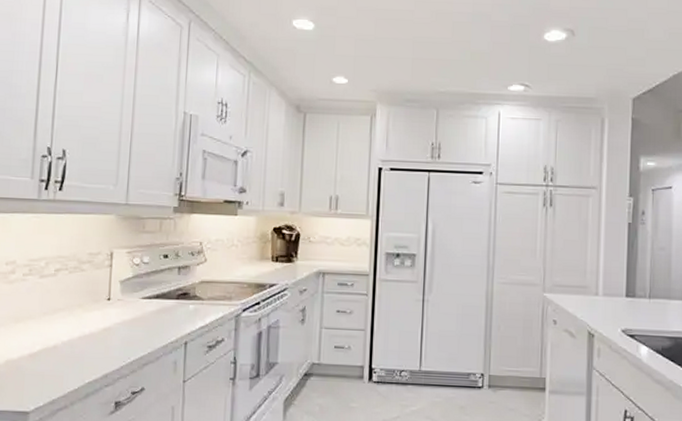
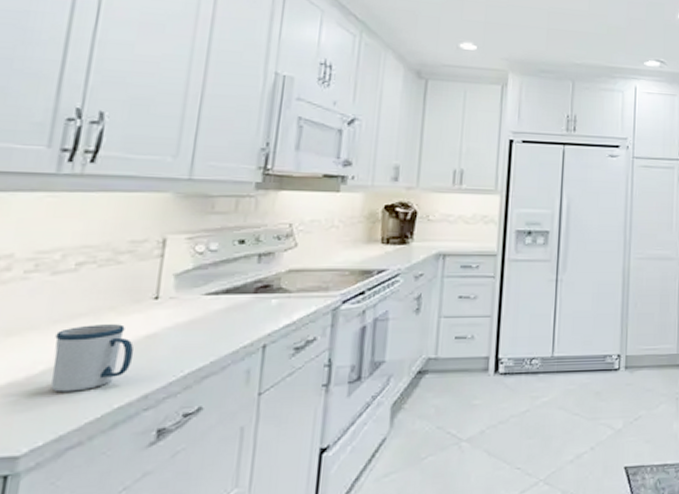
mug: none [45,317,96,368] -> present [51,324,134,392]

